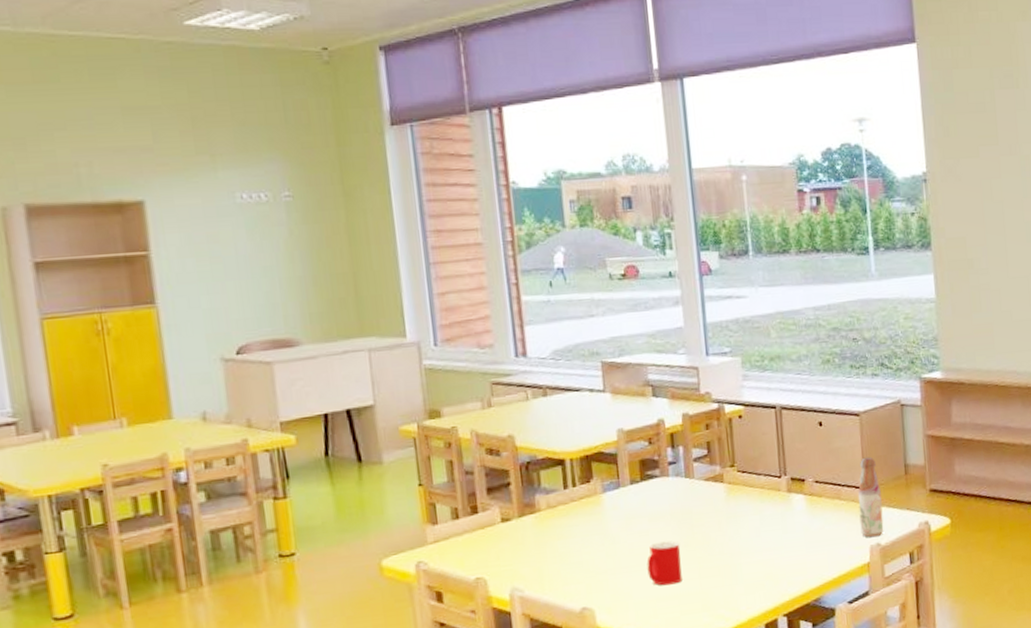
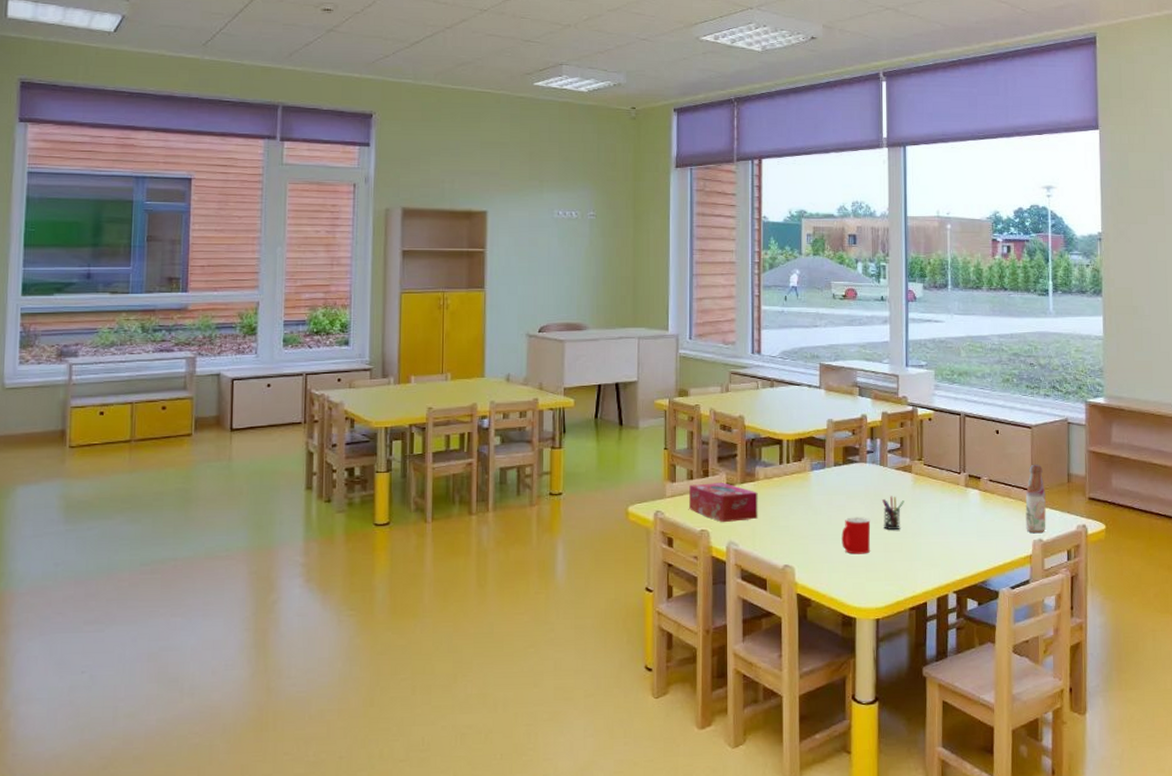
tissue box: none [455,518,544,567] -> present [689,483,758,523]
pen holder: none [691,512,718,553] -> present [882,496,904,530]

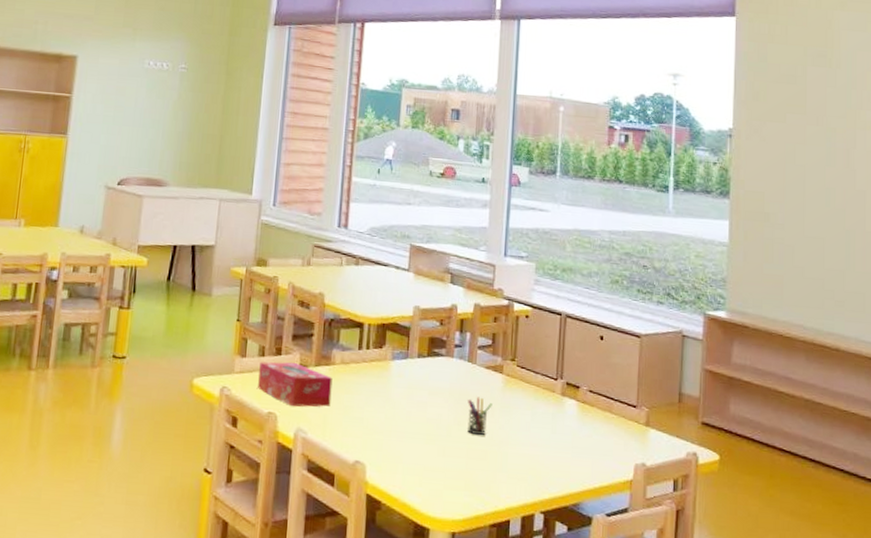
cup: present [841,517,871,554] -> none [419,416,454,459]
bottle: present [1025,464,1046,534] -> none [627,378,652,457]

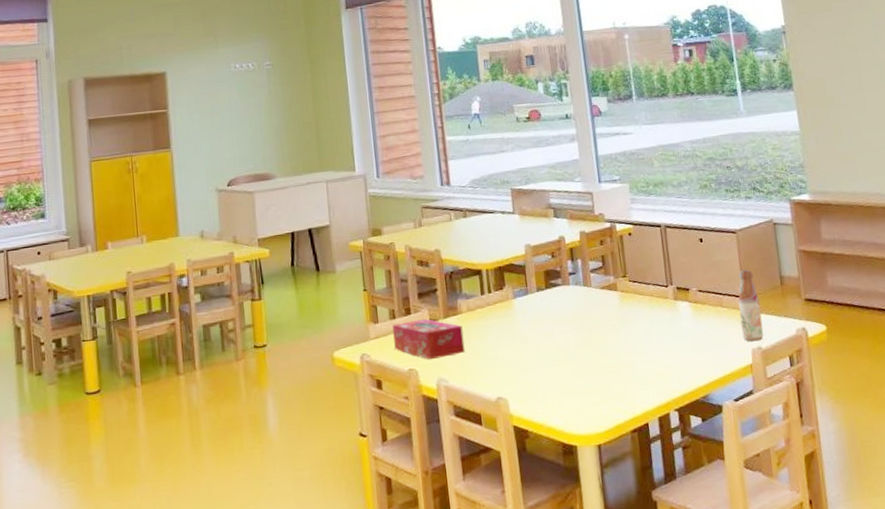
pen holder: present [467,397,492,435] -> none [590,316,613,352]
bottle: none [627,378,652,457] -> present [738,269,764,342]

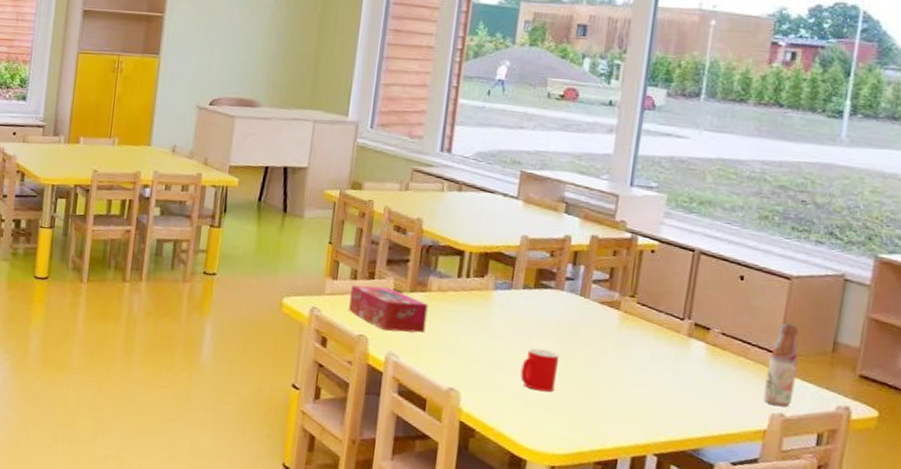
cup: none [552,341,583,380] -> present [520,348,560,393]

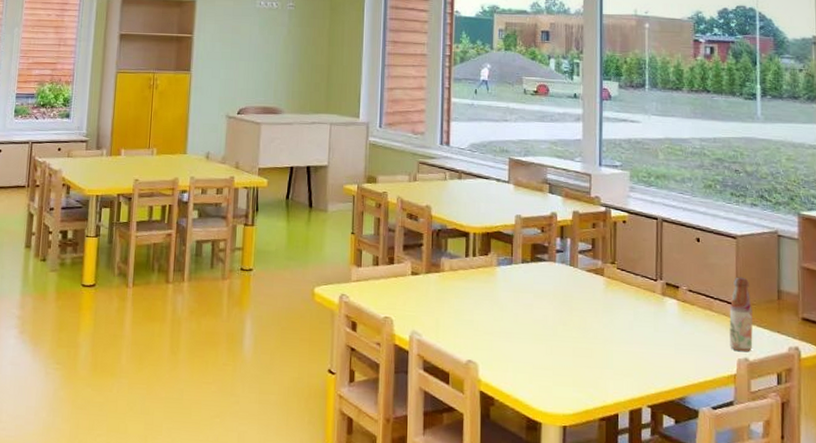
tissue box: present [349,285,428,333] -> none [374,270,443,312]
cup: present [520,348,560,393] -> none [528,317,559,357]

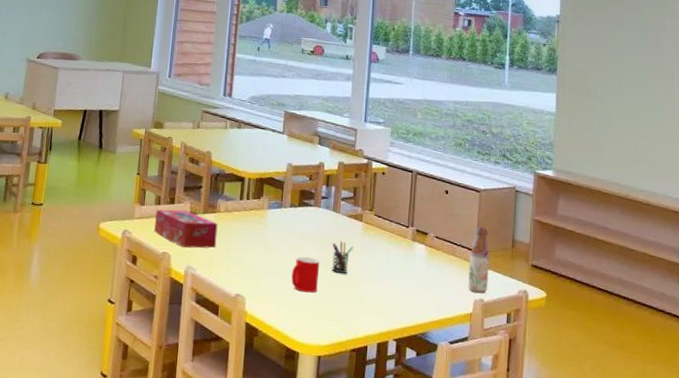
tissue box: none [374,270,443,312] -> present [154,209,218,249]
cup: none [528,317,559,357] -> present [291,256,320,293]
pen holder: none [572,298,595,334] -> present [332,241,353,273]

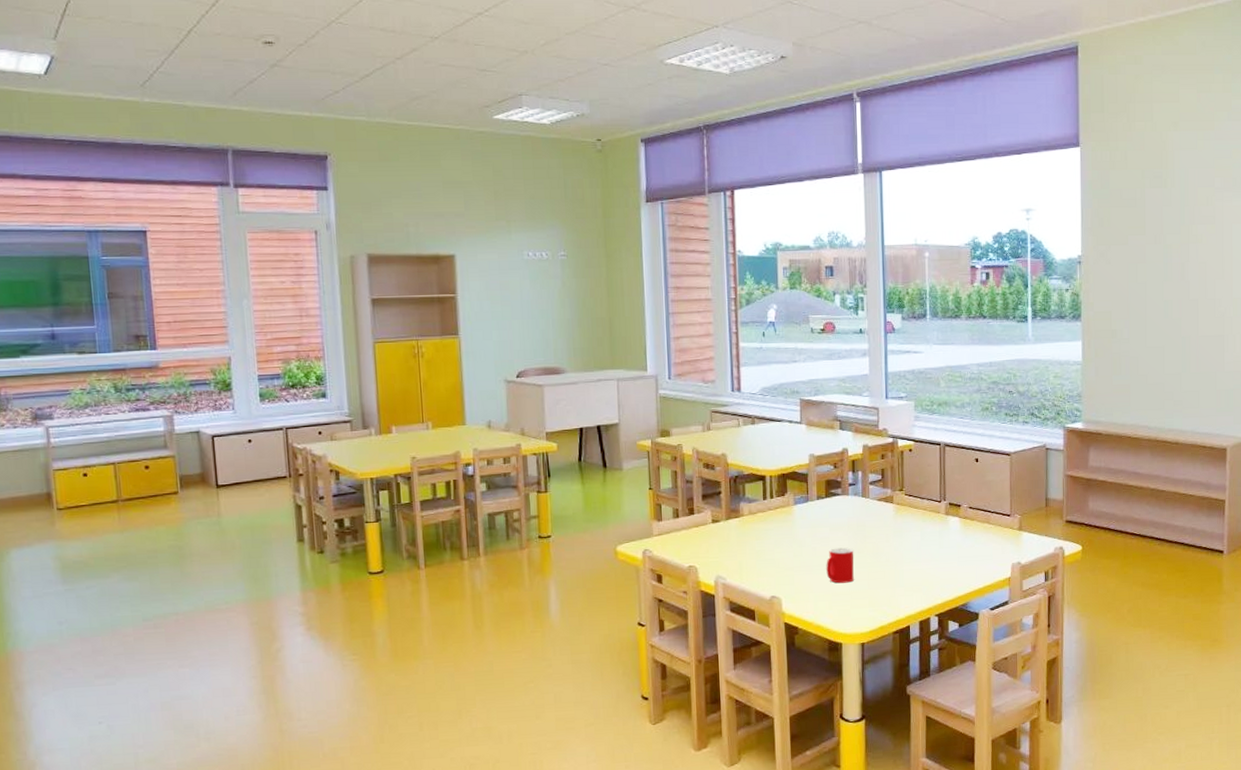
tissue box: present [154,209,218,249] -> none [675,520,744,559]
pen holder: present [332,241,353,273] -> none [865,526,887,559]
bottle: present [468,226,490,294] -> none [1004,490,1025,557]

